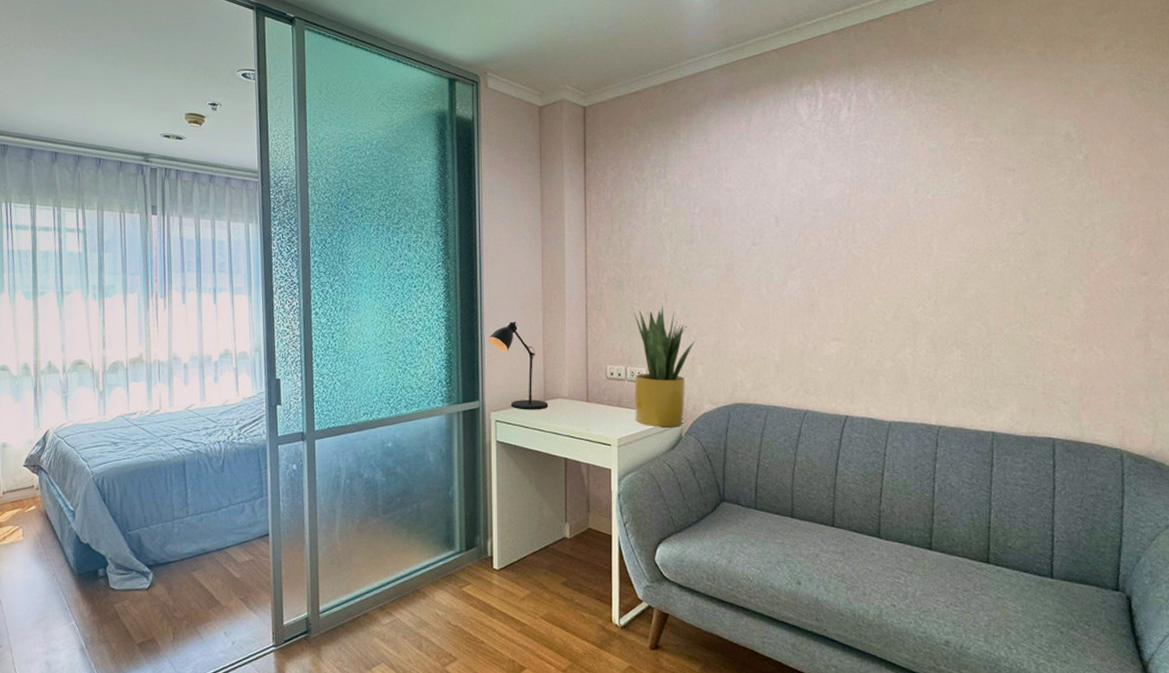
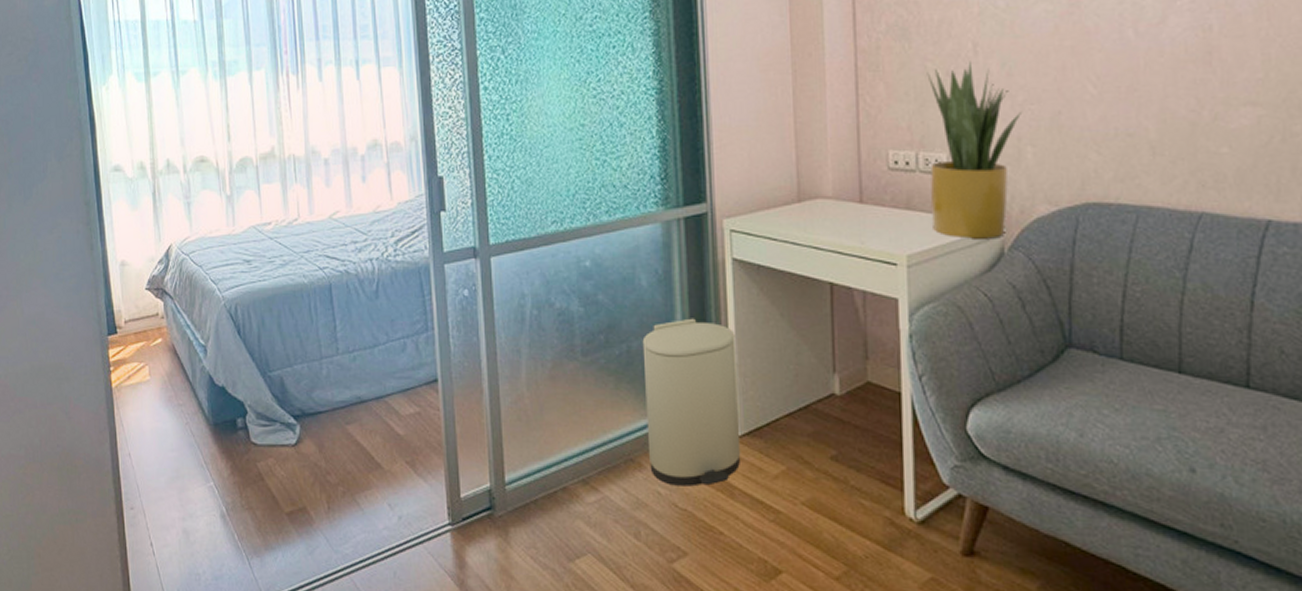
pedal bin: none [429,484,498,609] -> present [642,318,741,487]
desk lamp: present [487,321,548,410] -> none [716,90,804,216]

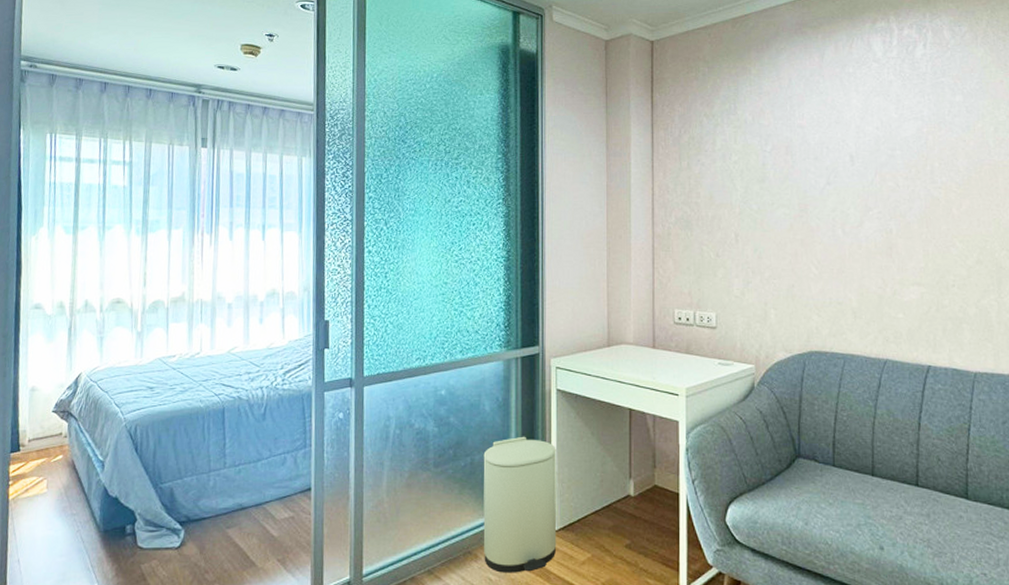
planter: present [926,61,1023,239] -> none [703,246,768,376]

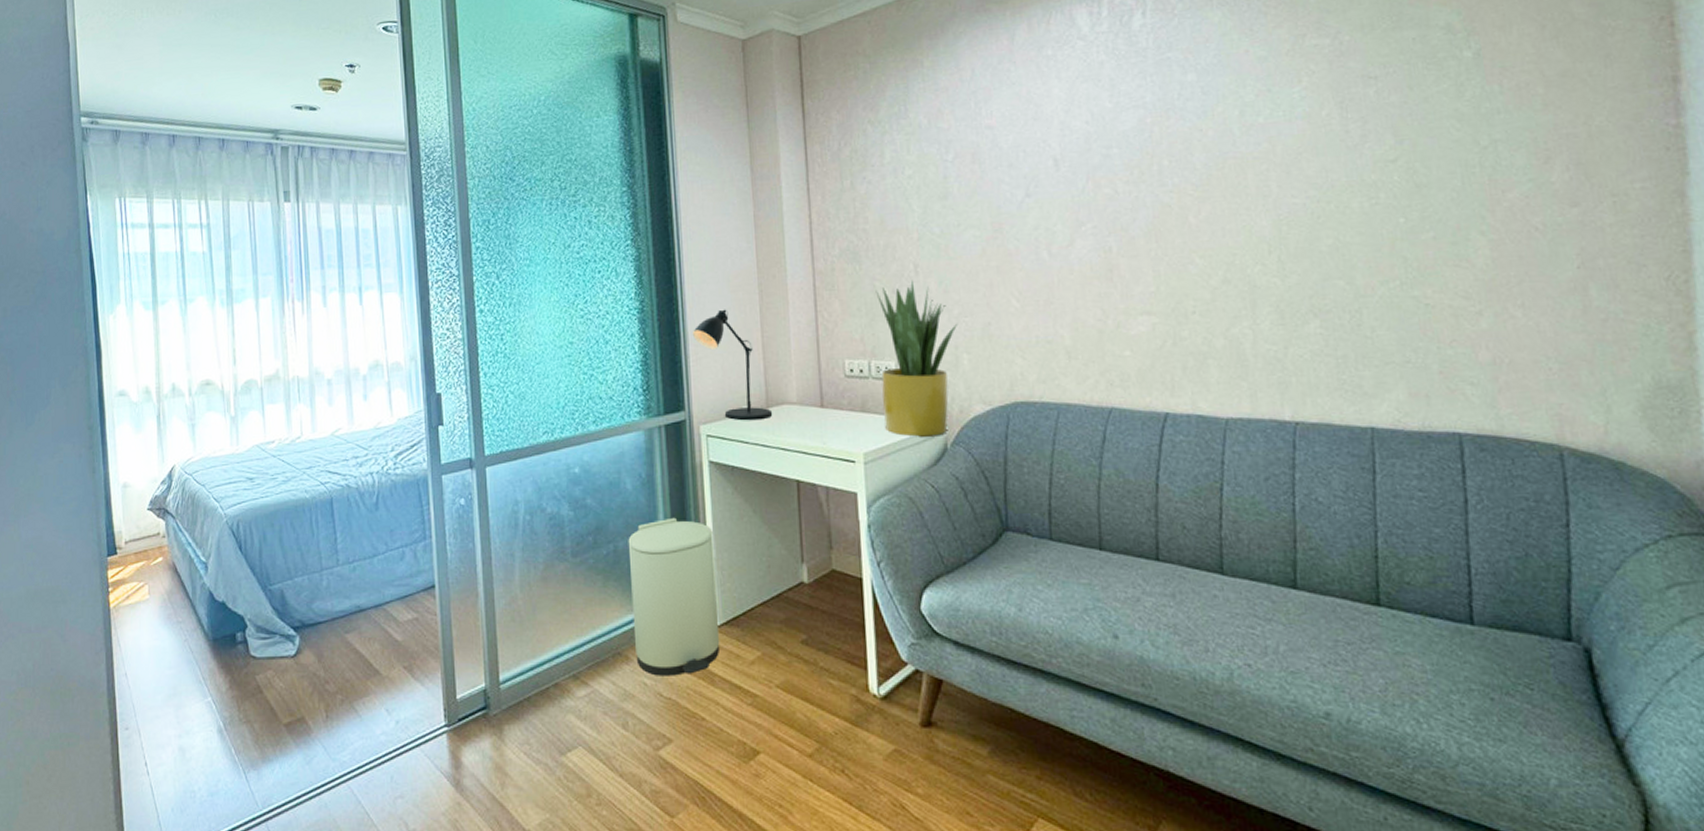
desk lamp: none [549,262,612,357] -> present [692,309,772,421]
planter: none [703,246,768,376] -> present [875,280,959,437]

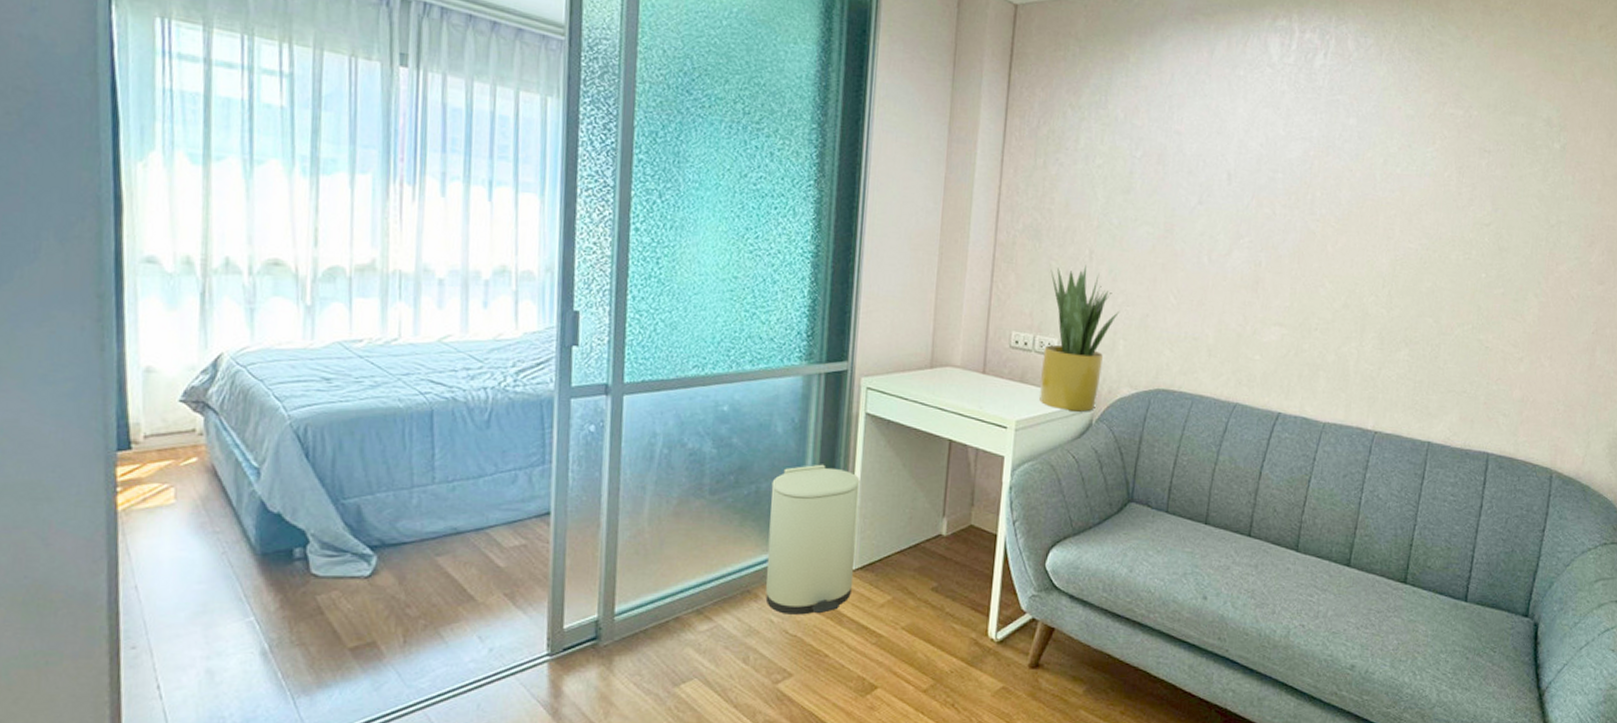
desk lamp: present [692,309,772,421] -> none [865,265,935,379]

